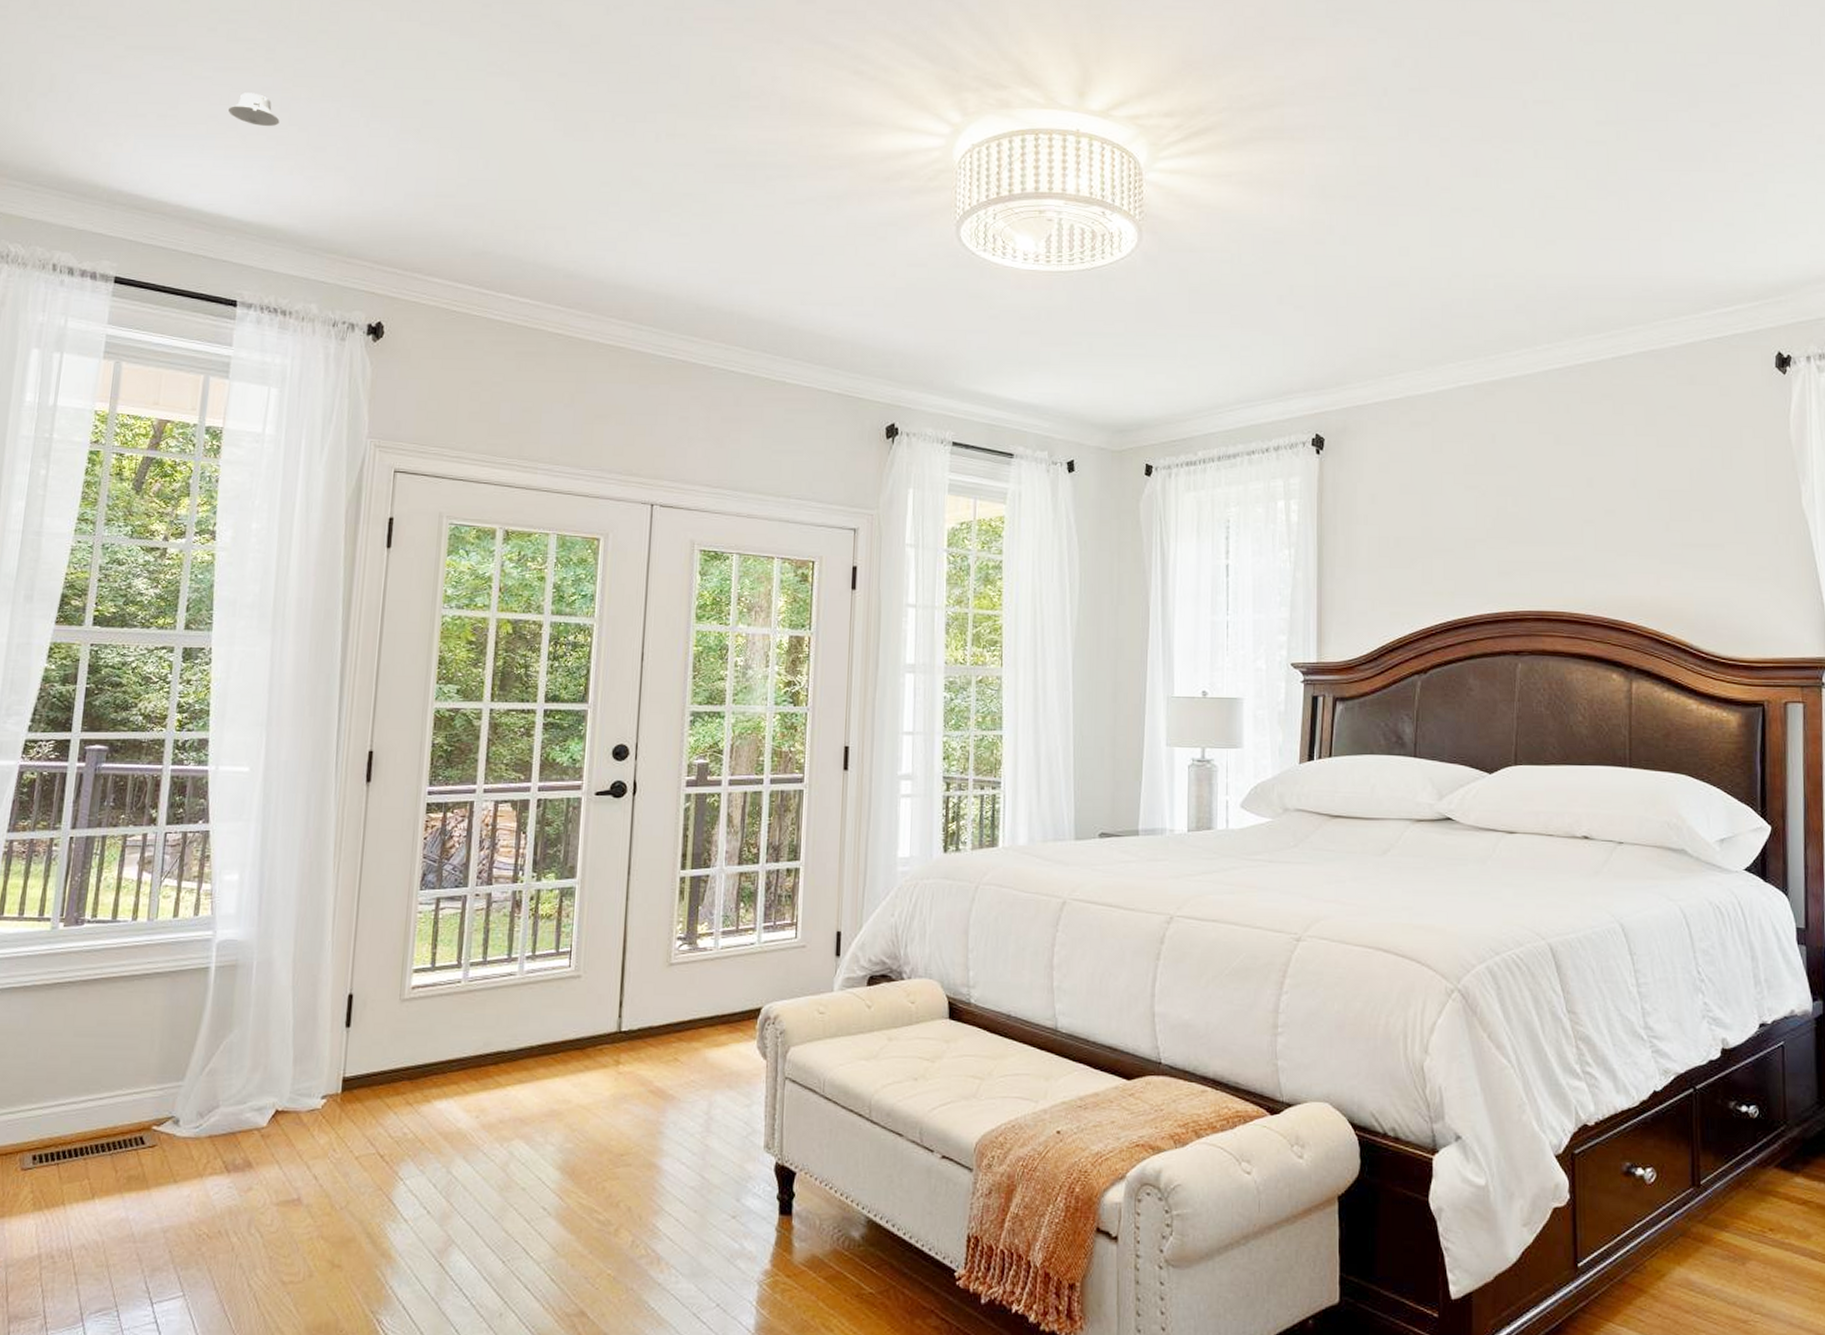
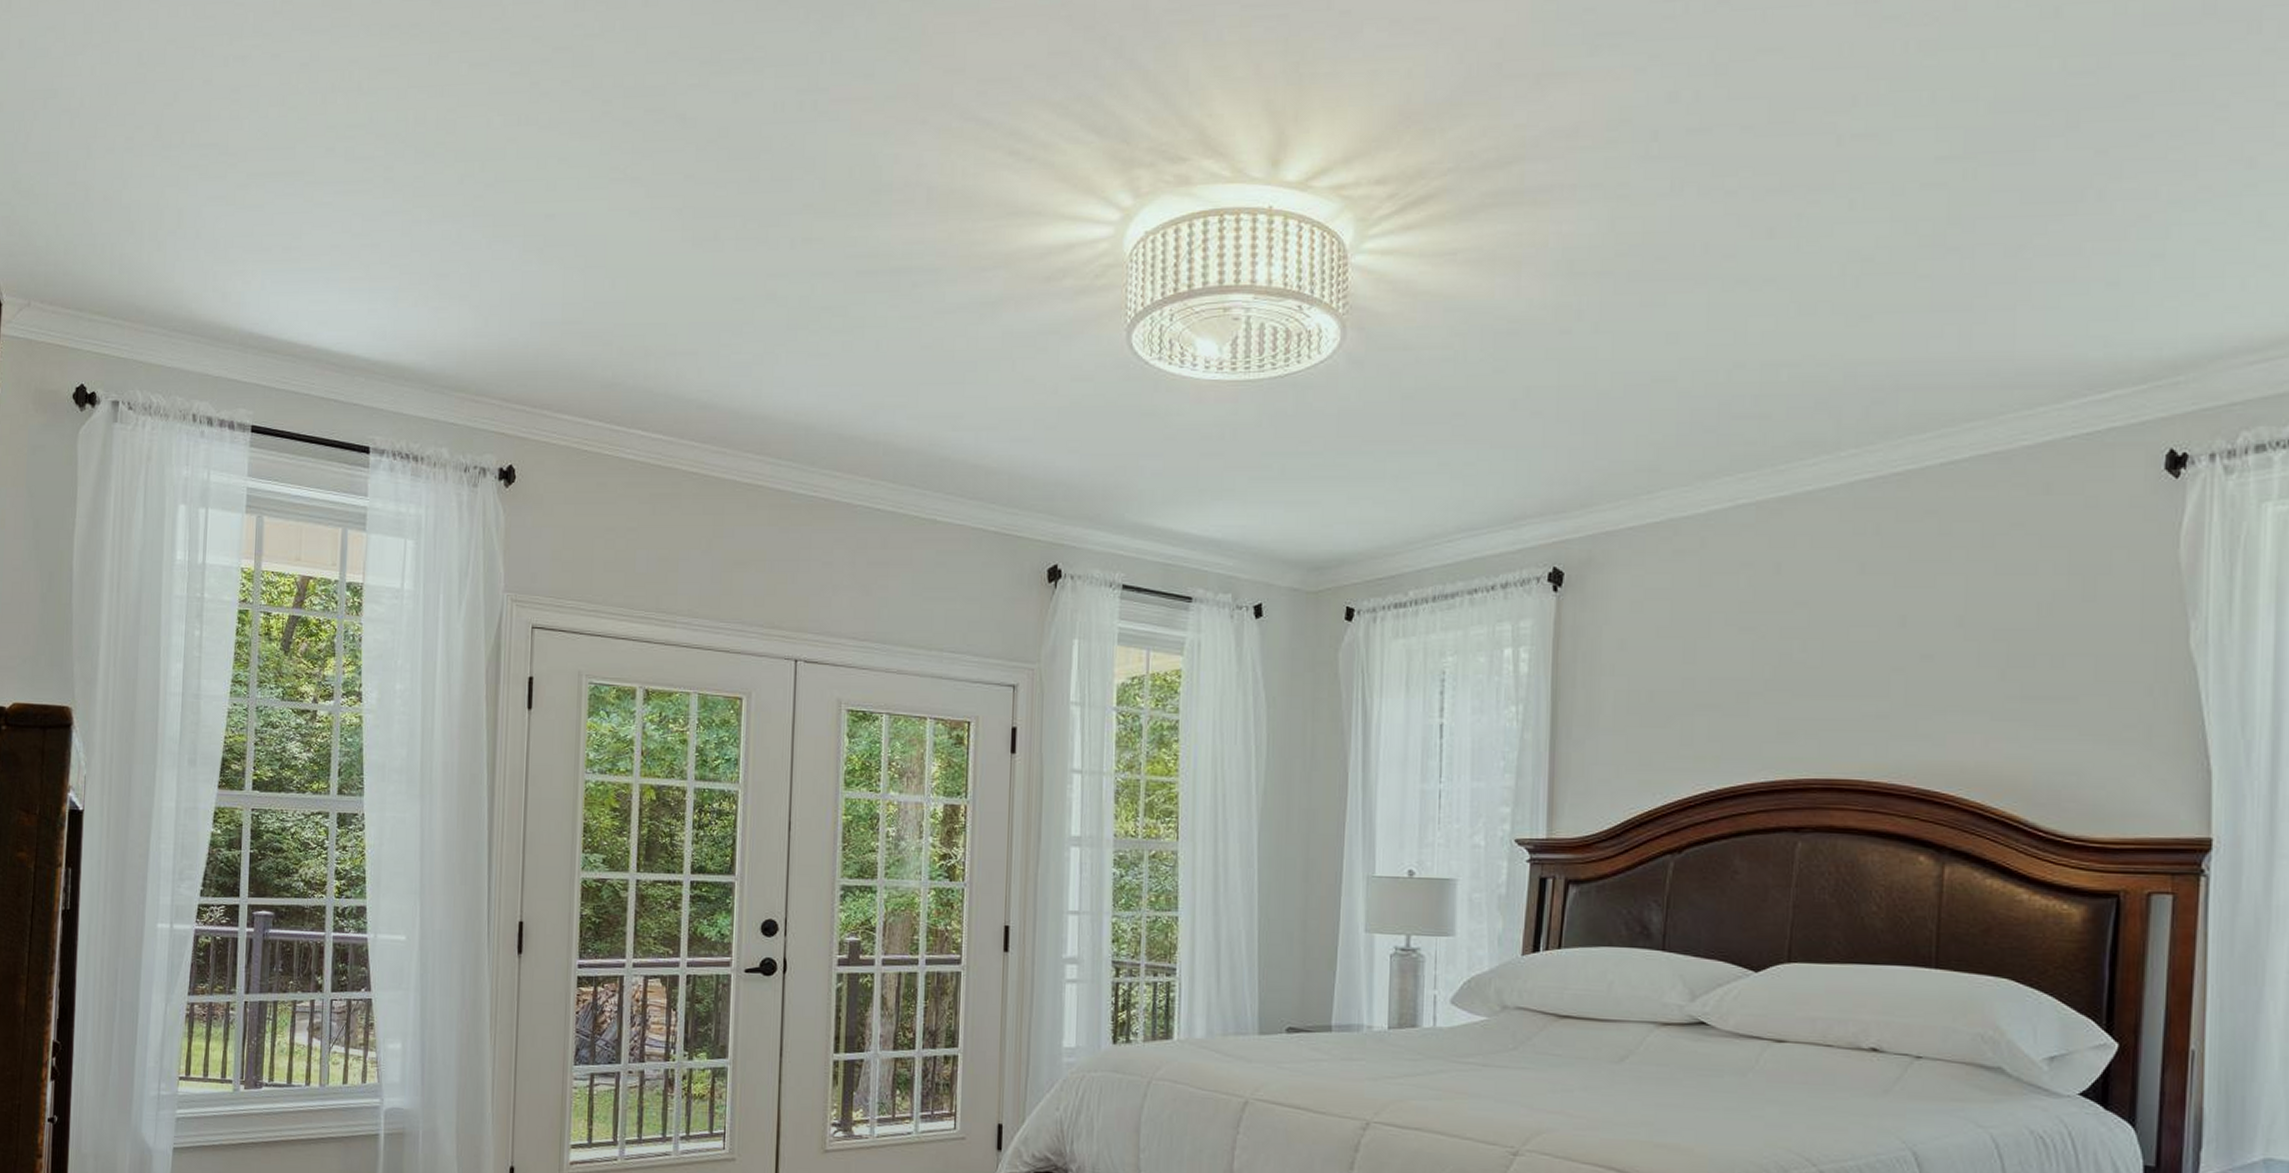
recessed light: present [227,92,280,127] -> none [350,217,402,255]

